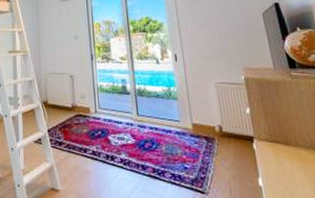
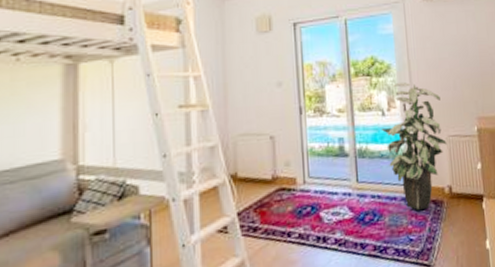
indoor plant: none [156,37,215,144] -> present [381,81,447,211]

